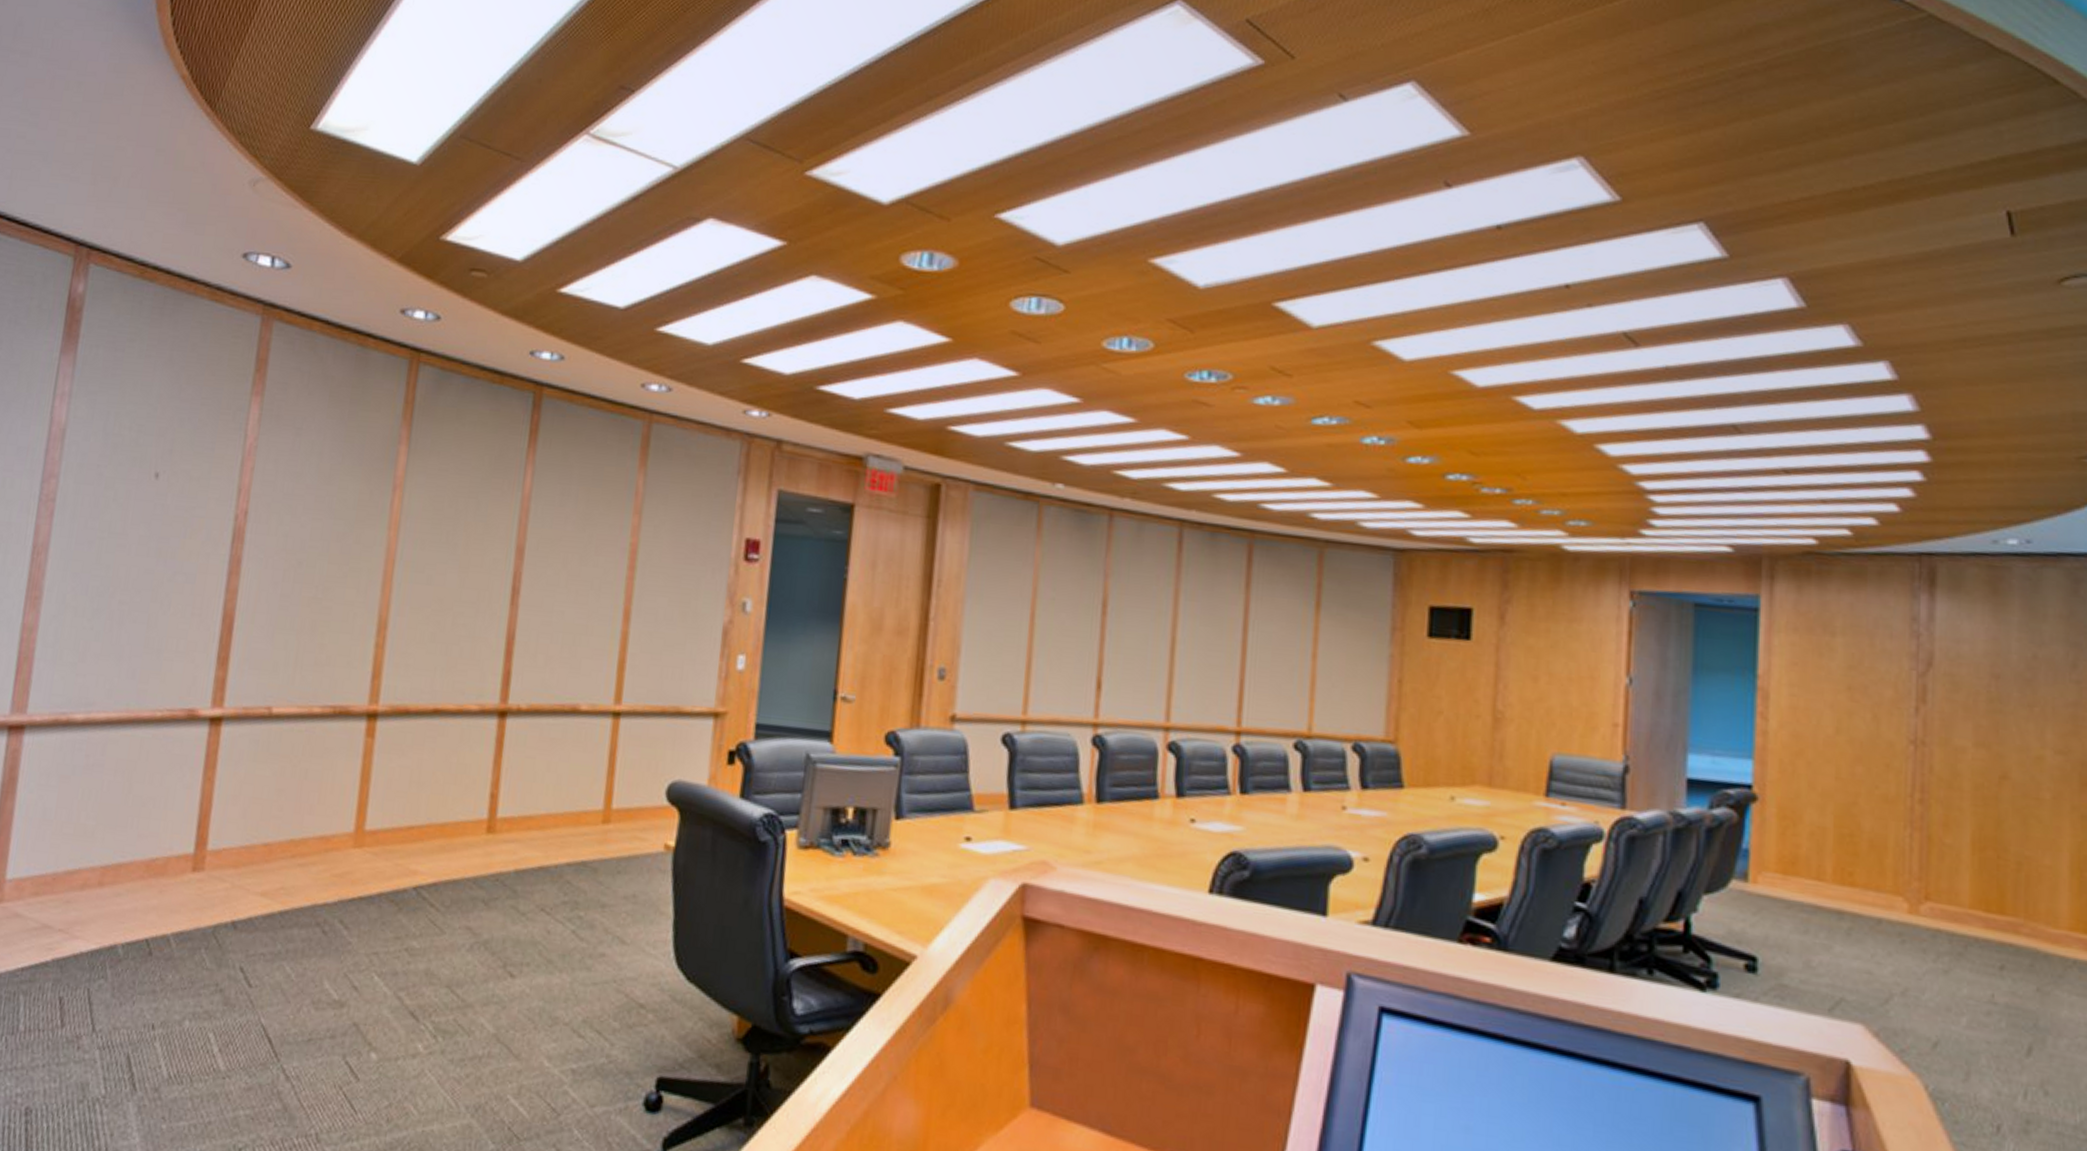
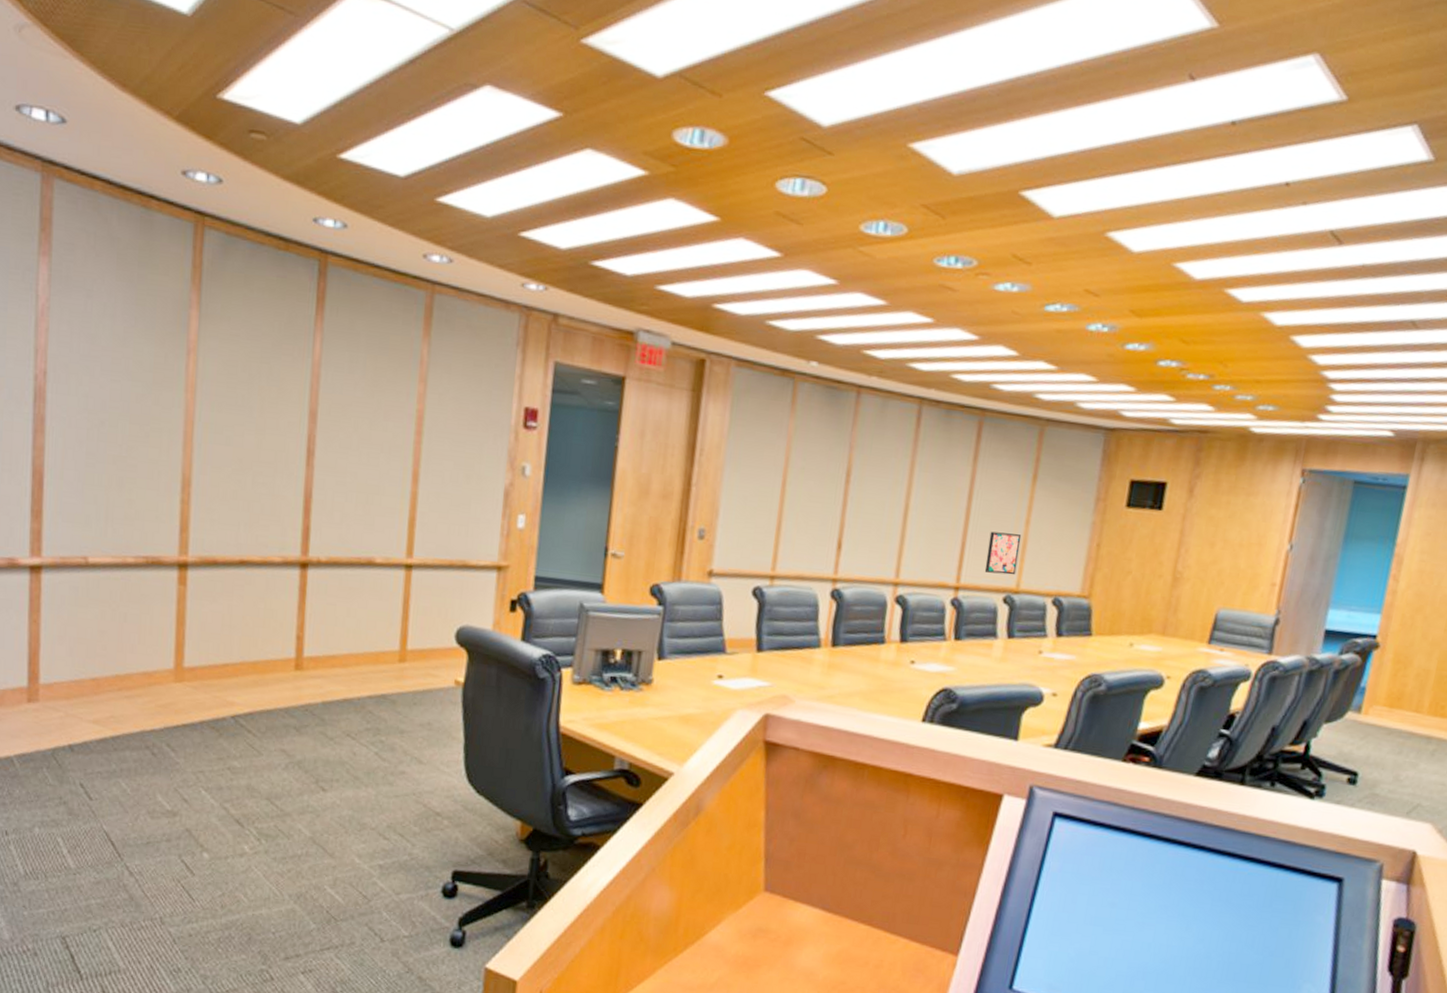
wall art: none [1269,667,1309,717] -> present [984,531,1022,575]

